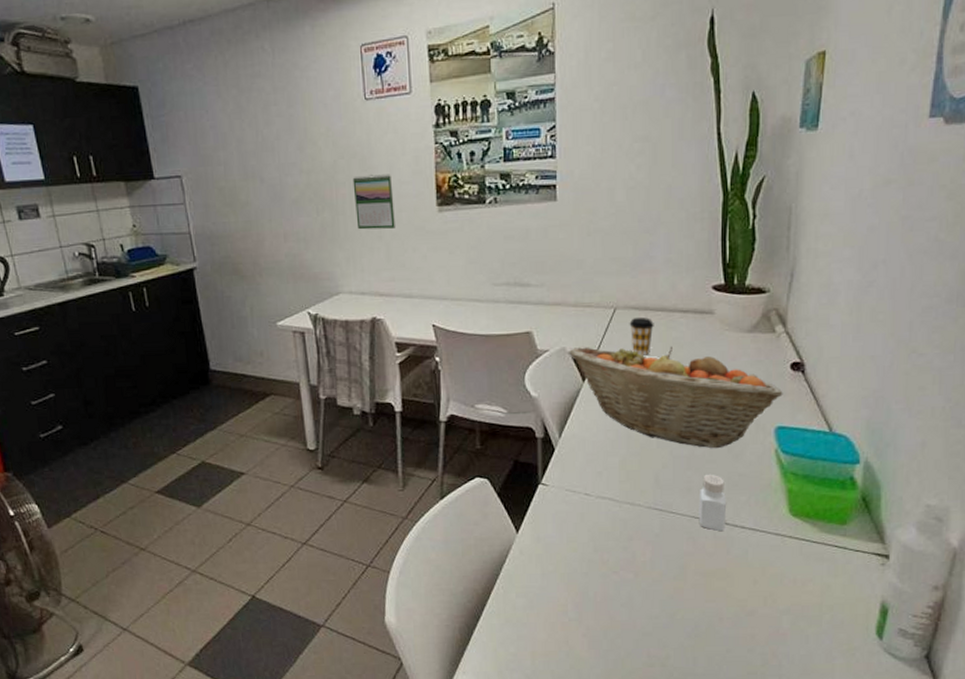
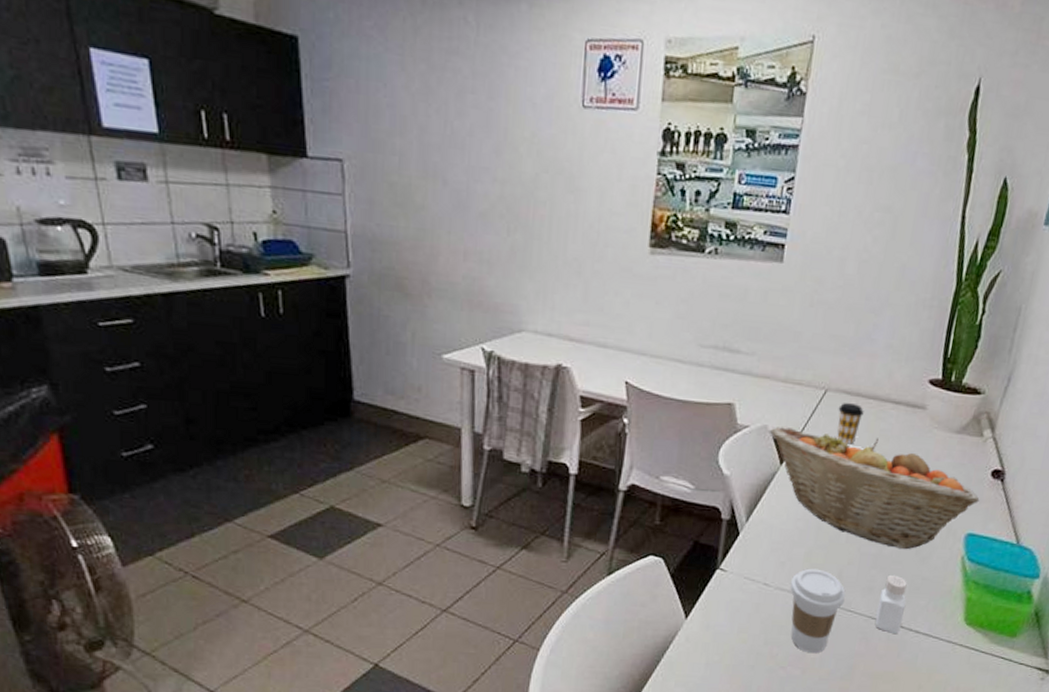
calendar: present [352,174,395,230] -> none [553,196,602,265]
coffee cup: none [611,475,665,557] -> present [790,568,846,654]

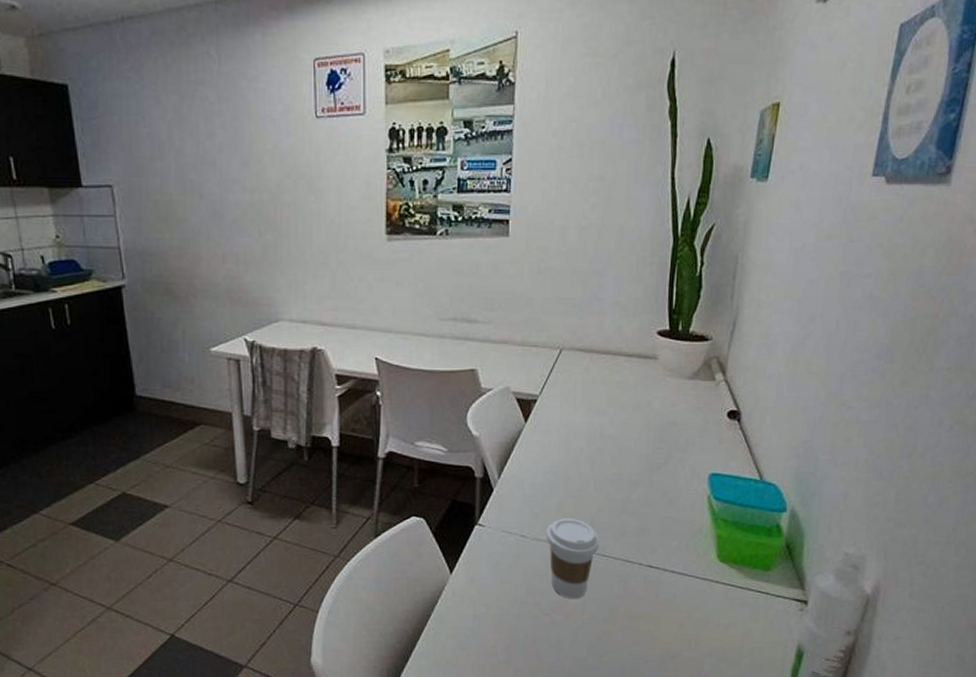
fruit basket: present [770,426,980,550] -> none [513,386,719,494]
coffee cup: present [837,402,864,445] -> none [574,359,599,398]
pepper shaker: present [875,574,907,633] -> none [630,518,659,575]

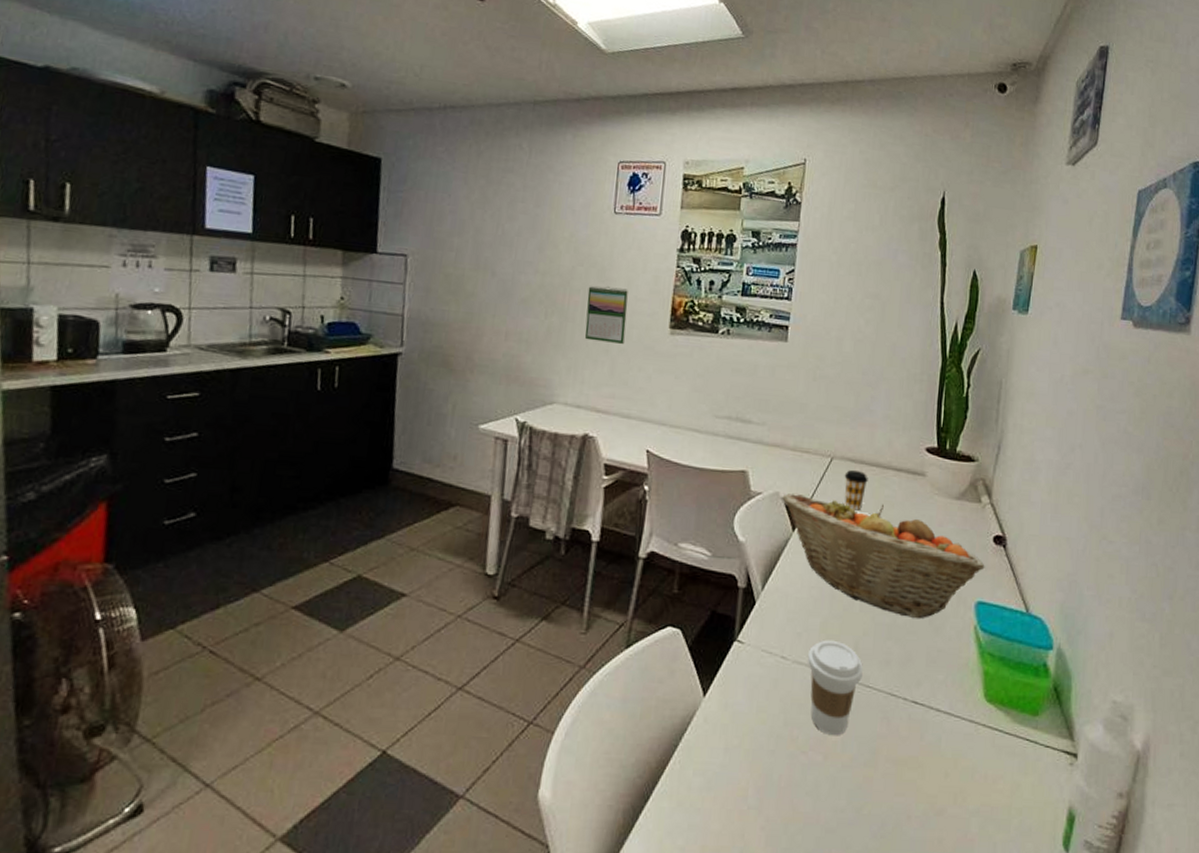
calendar: none [299,197,341,255] -> present [585,285,628,344]
fruit basket: none [513,386,719,494] -> present [782,492,985,619]
coffee cup: none [574,359,599,398] -> present [844,469,868,511]

